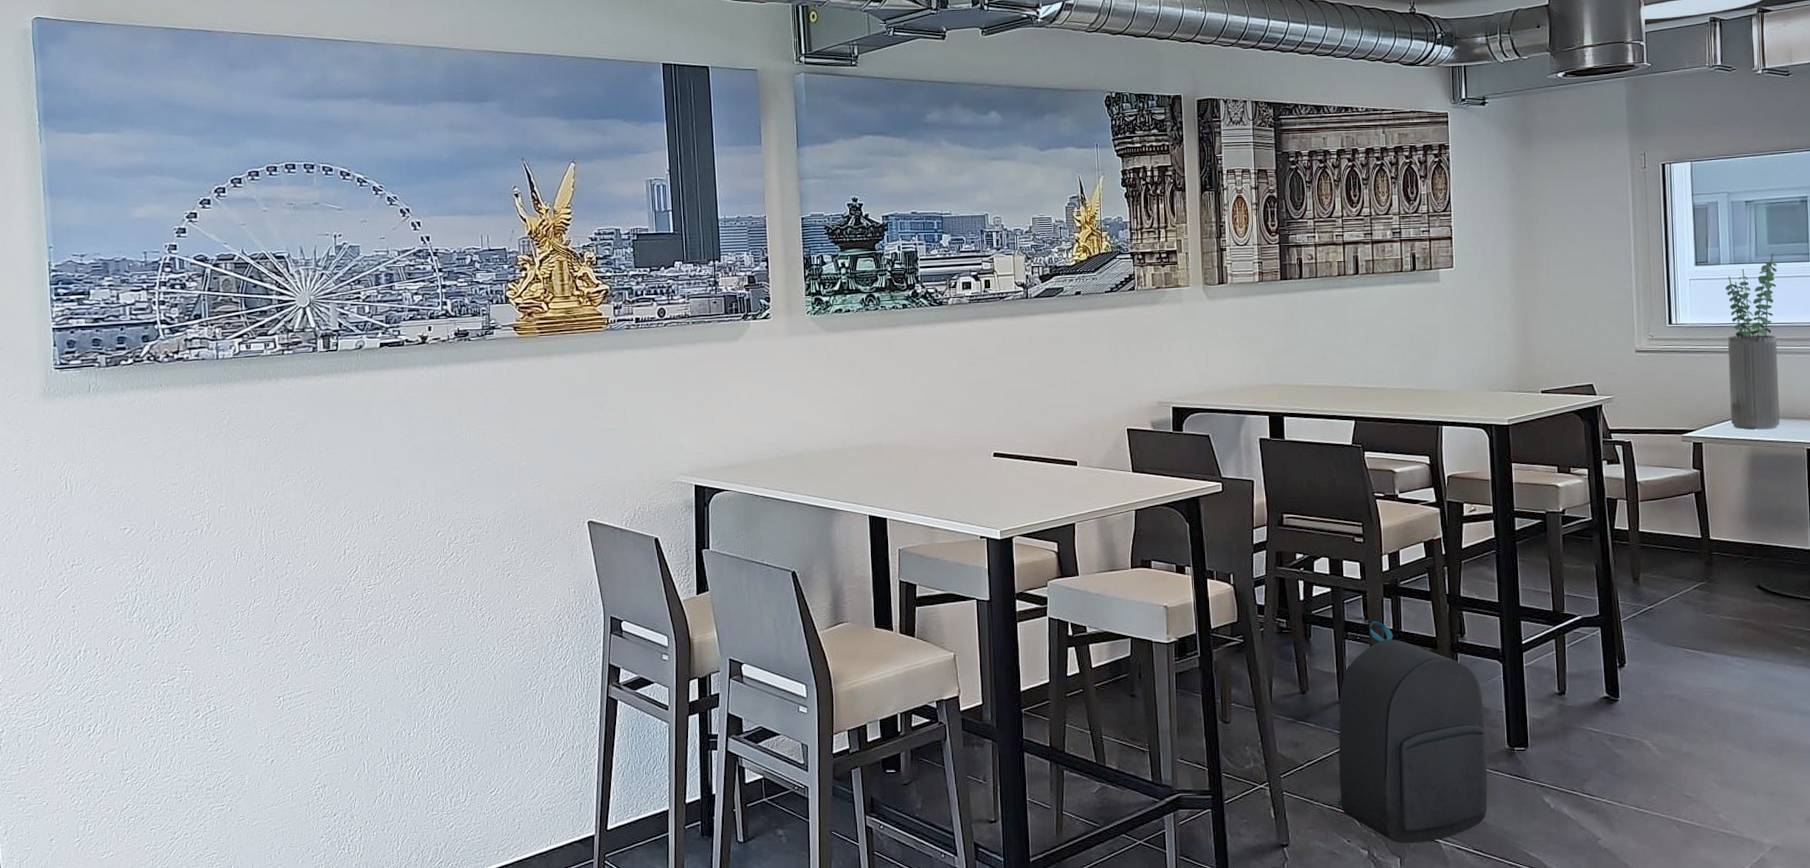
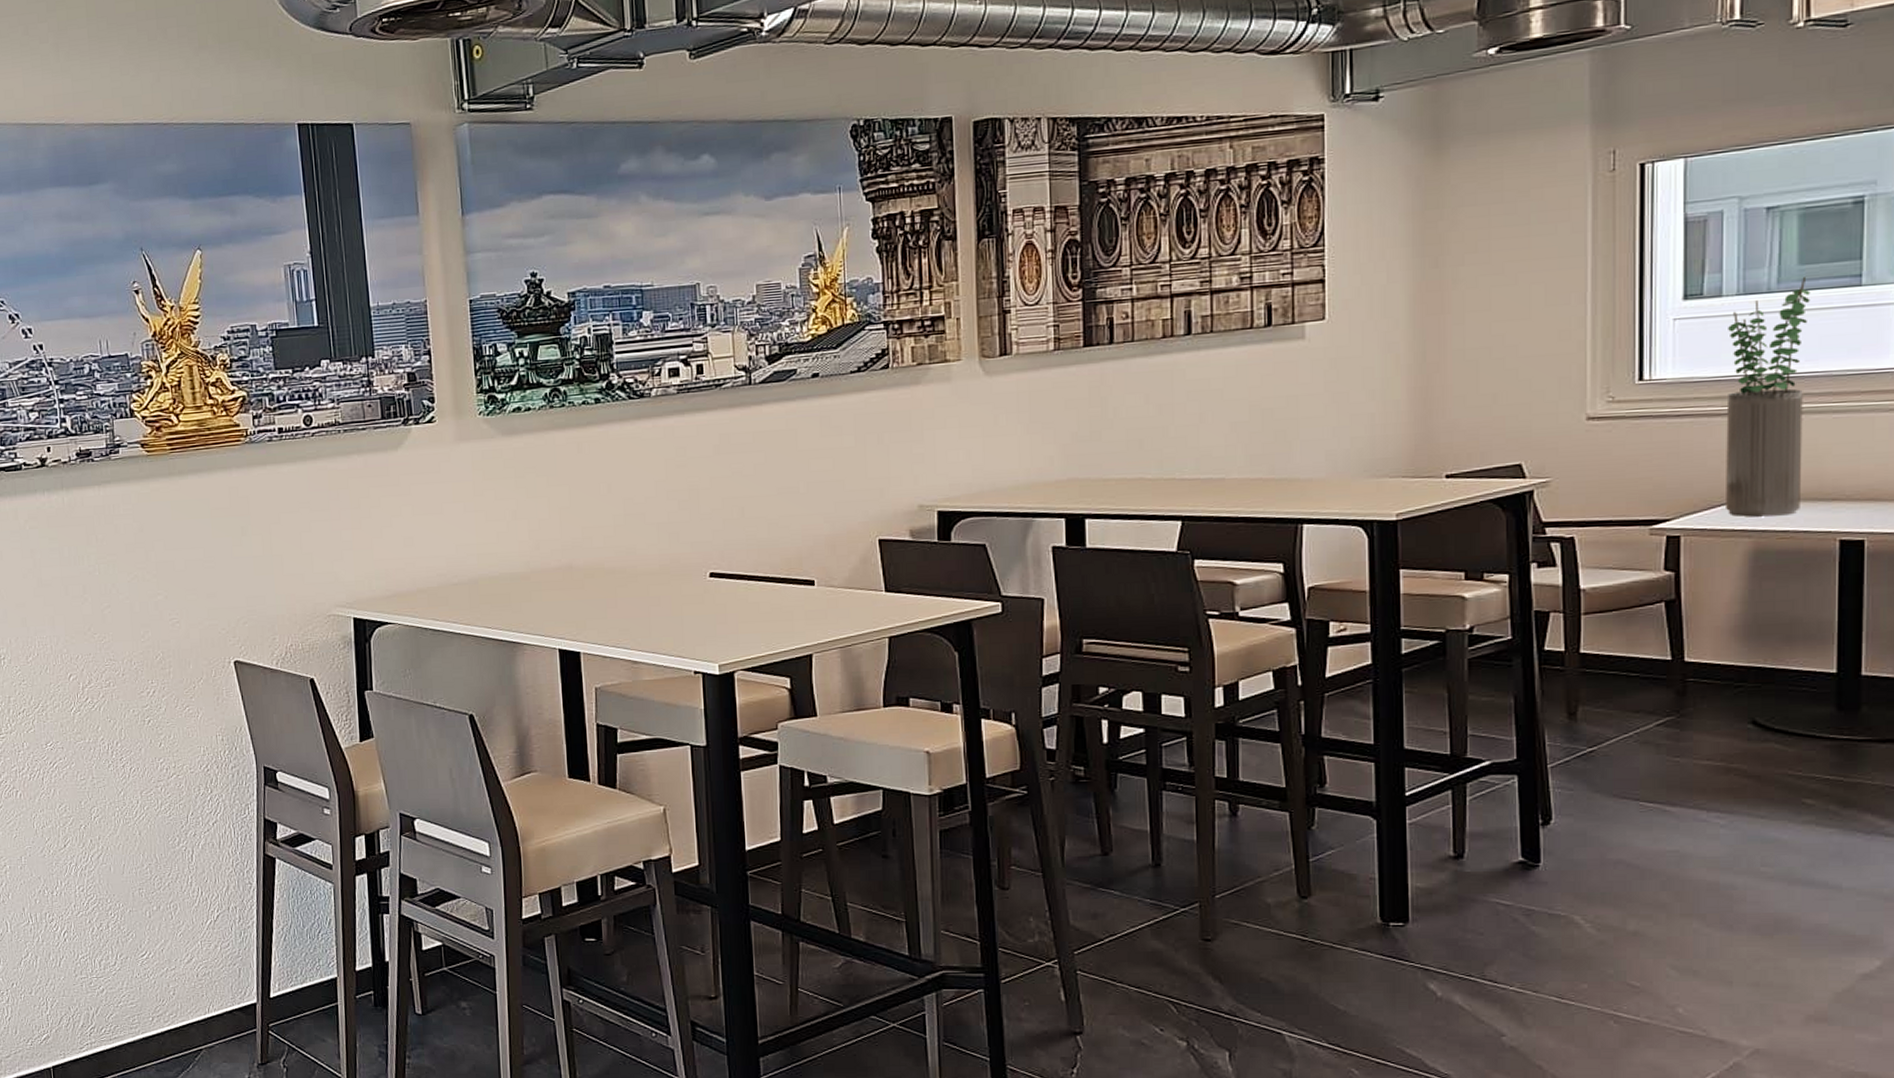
backpack: present [1337,620,1488,844] -> none [1147,767,1352,1035]

